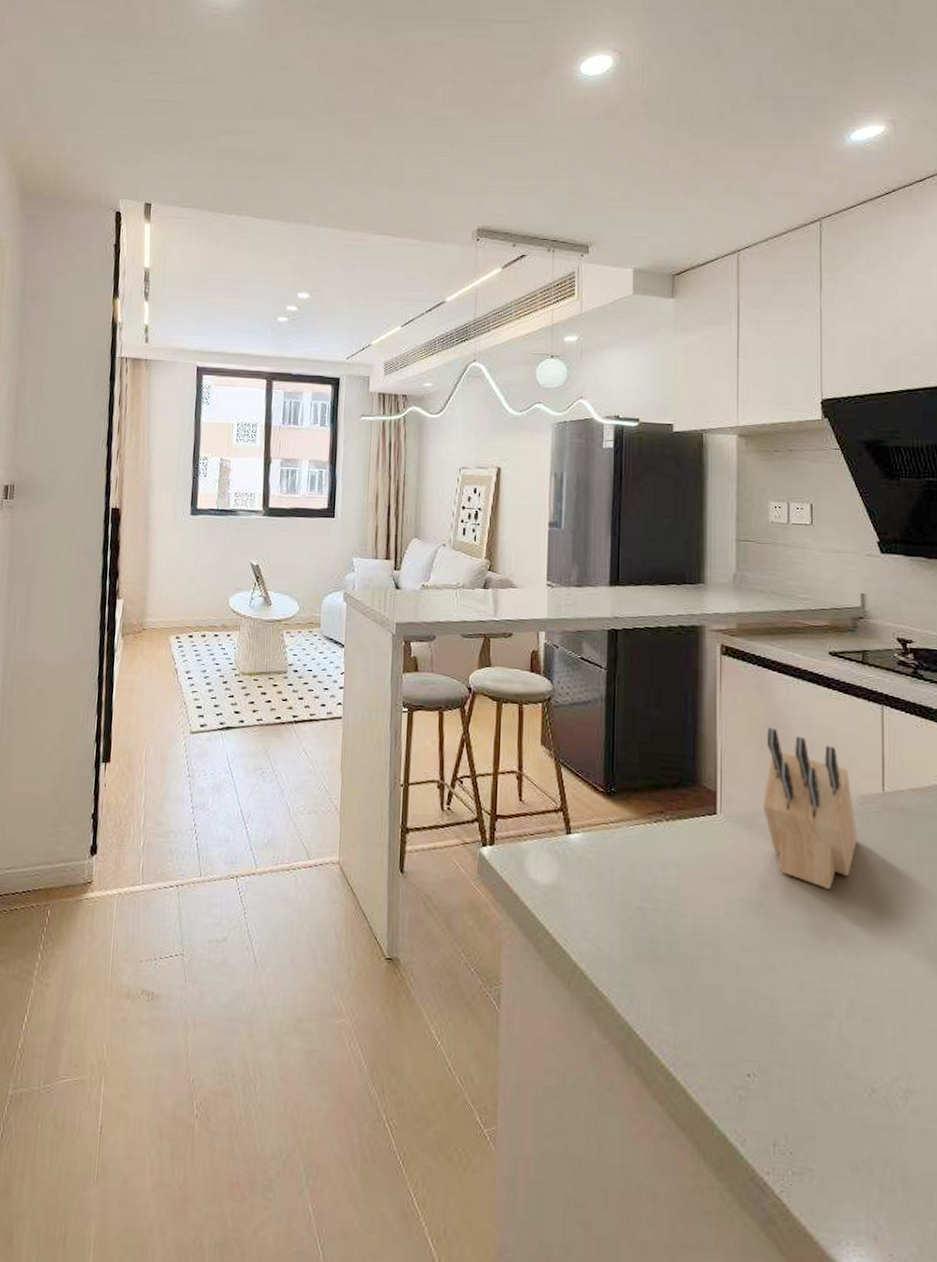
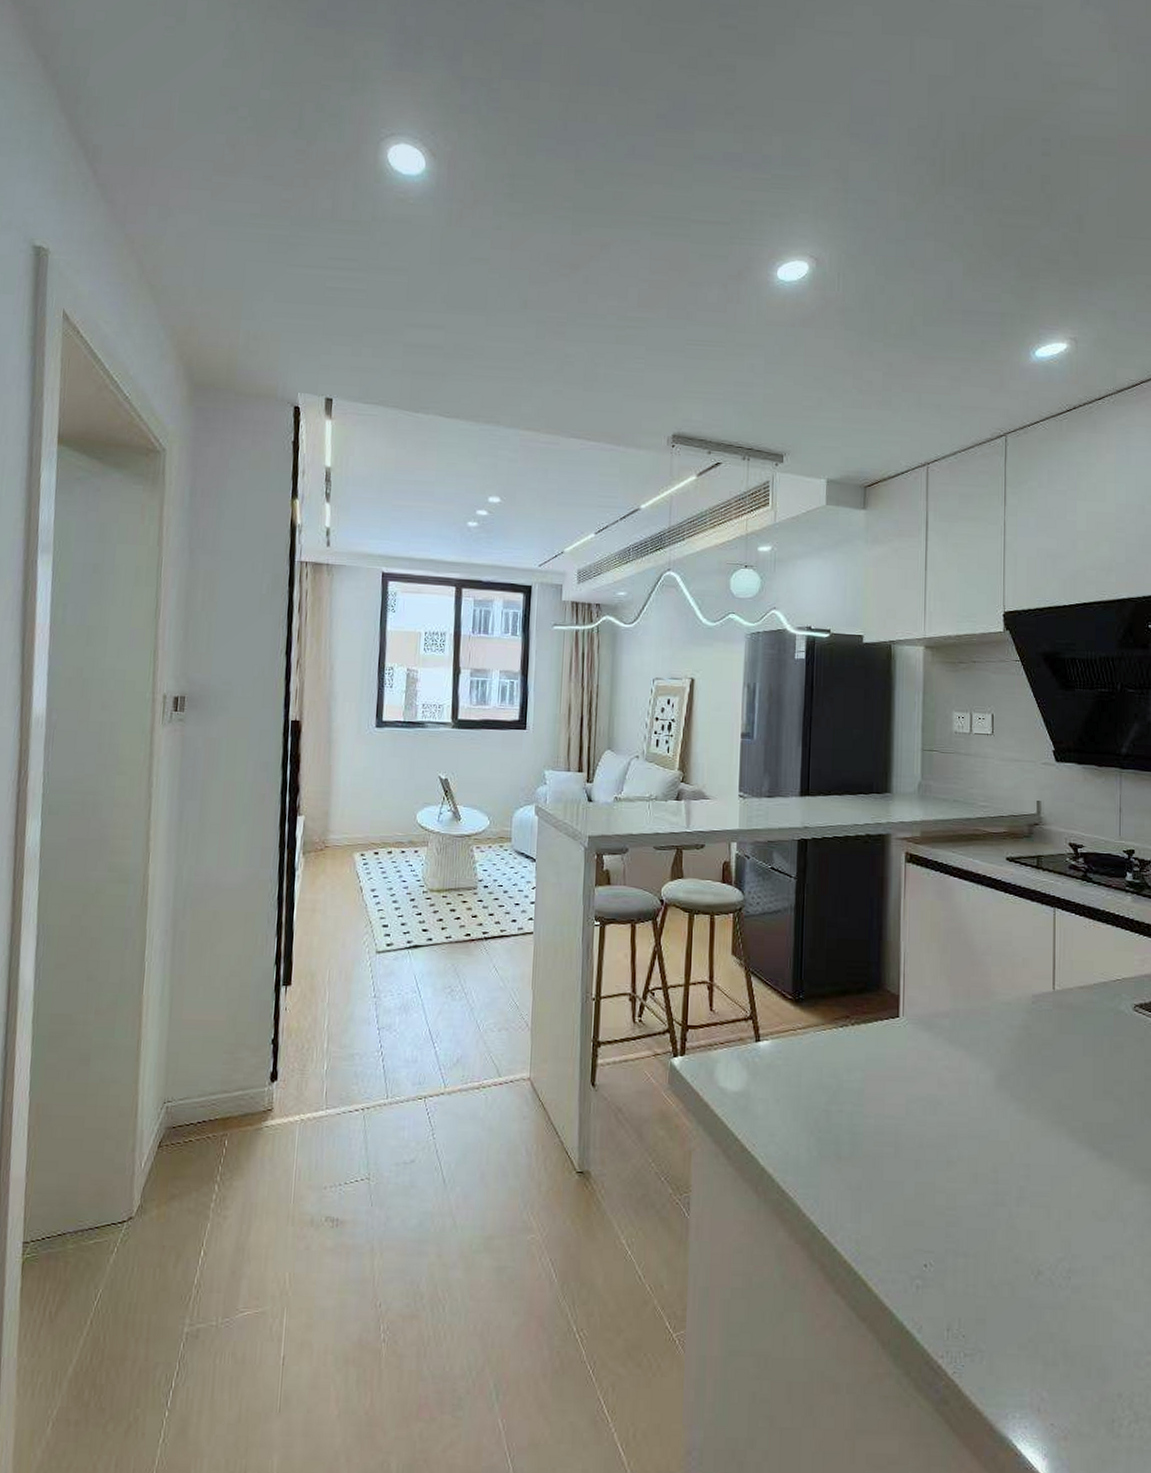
knife block: present [763,727,857,890] -> none [943,931,1029,1086]

